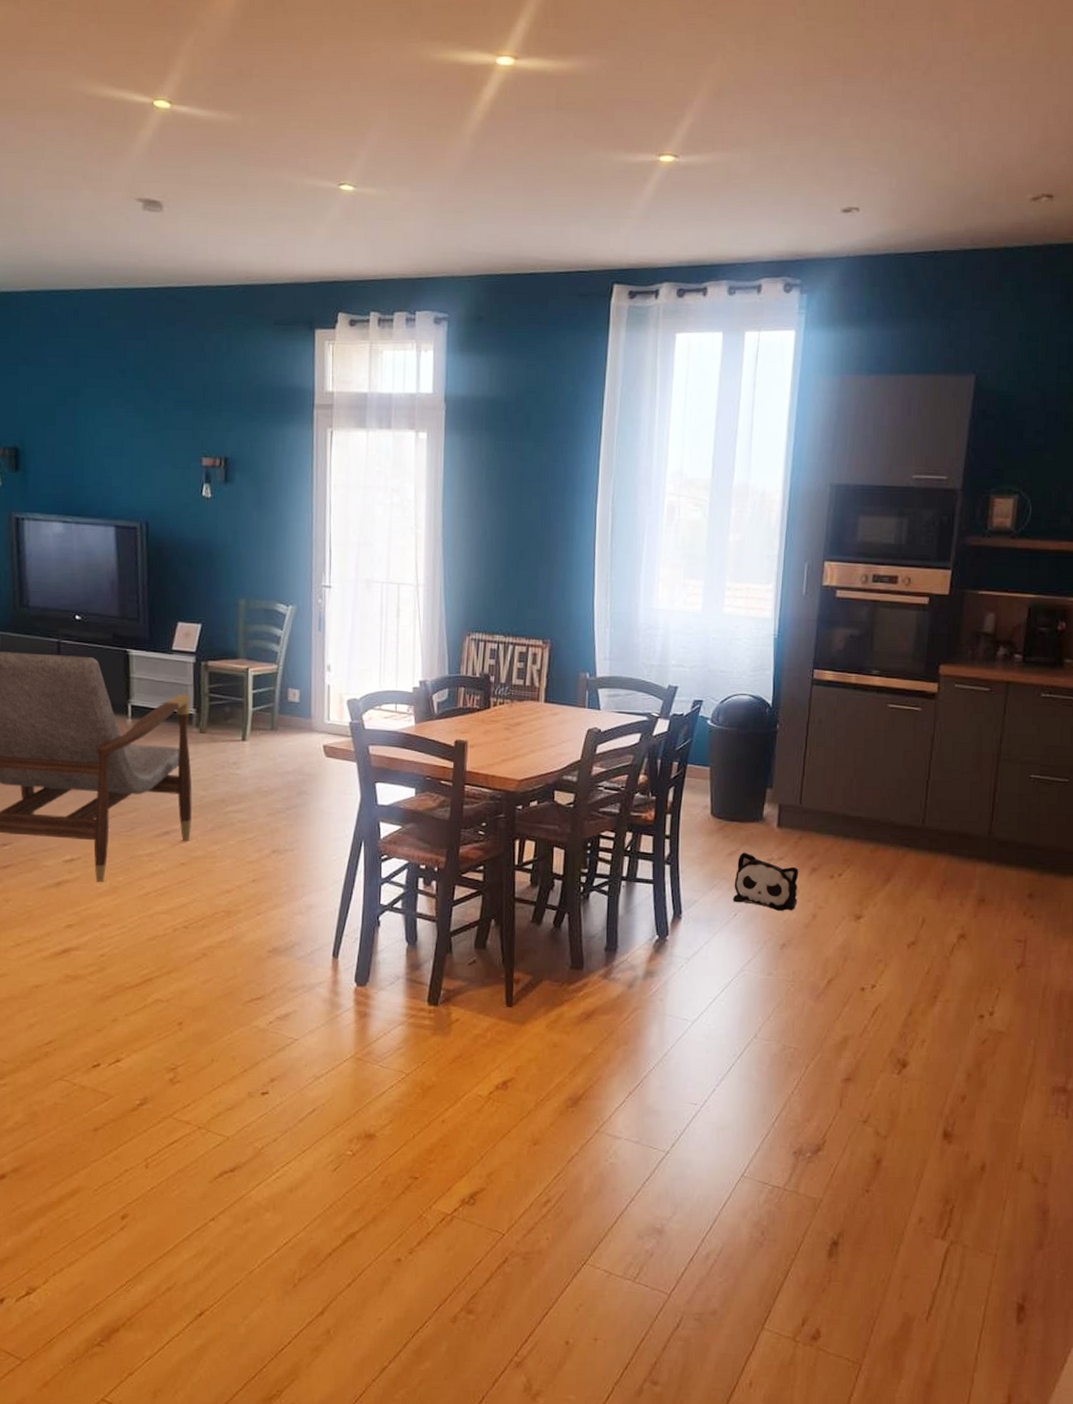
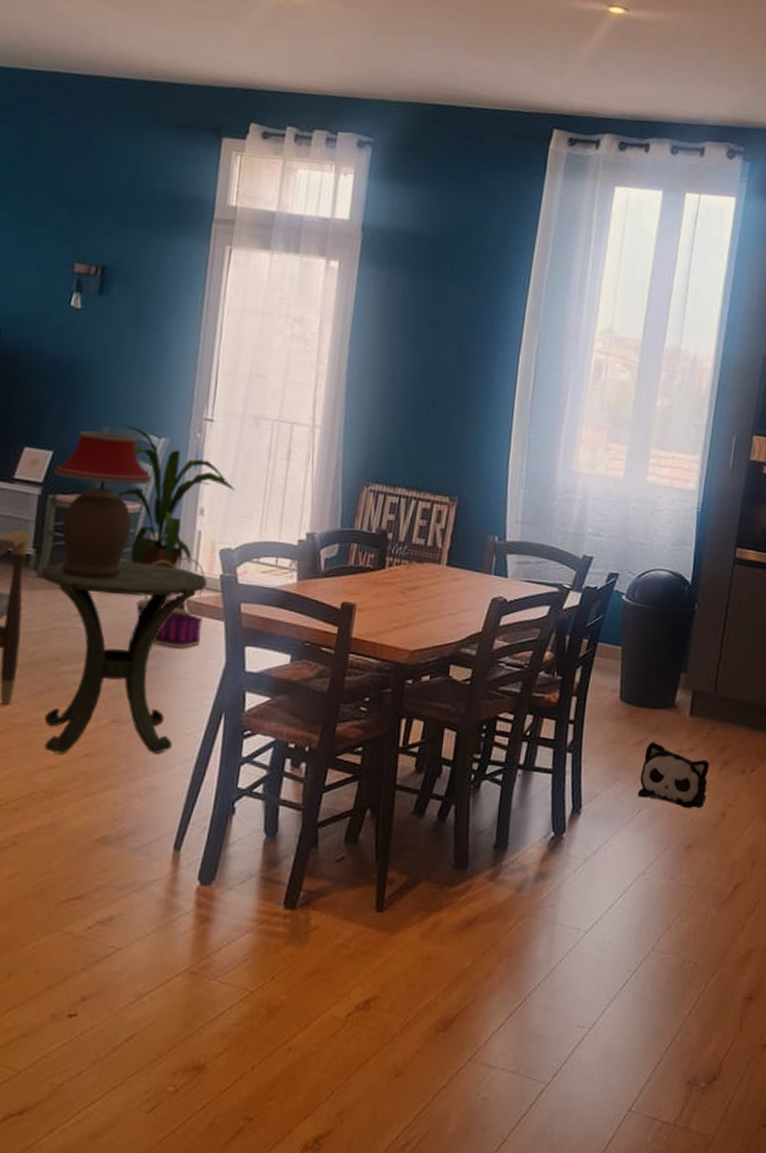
table lamp: none [203,604,285,731] -> present [53,430,152,579]
side table: none [203,715,339,880] -> present [41,561,208,754]
house plant: none [257,597,355,719] -> present [117,425,236,569]
basket: none [282,708,339,788] -> present [136,557,205,649]

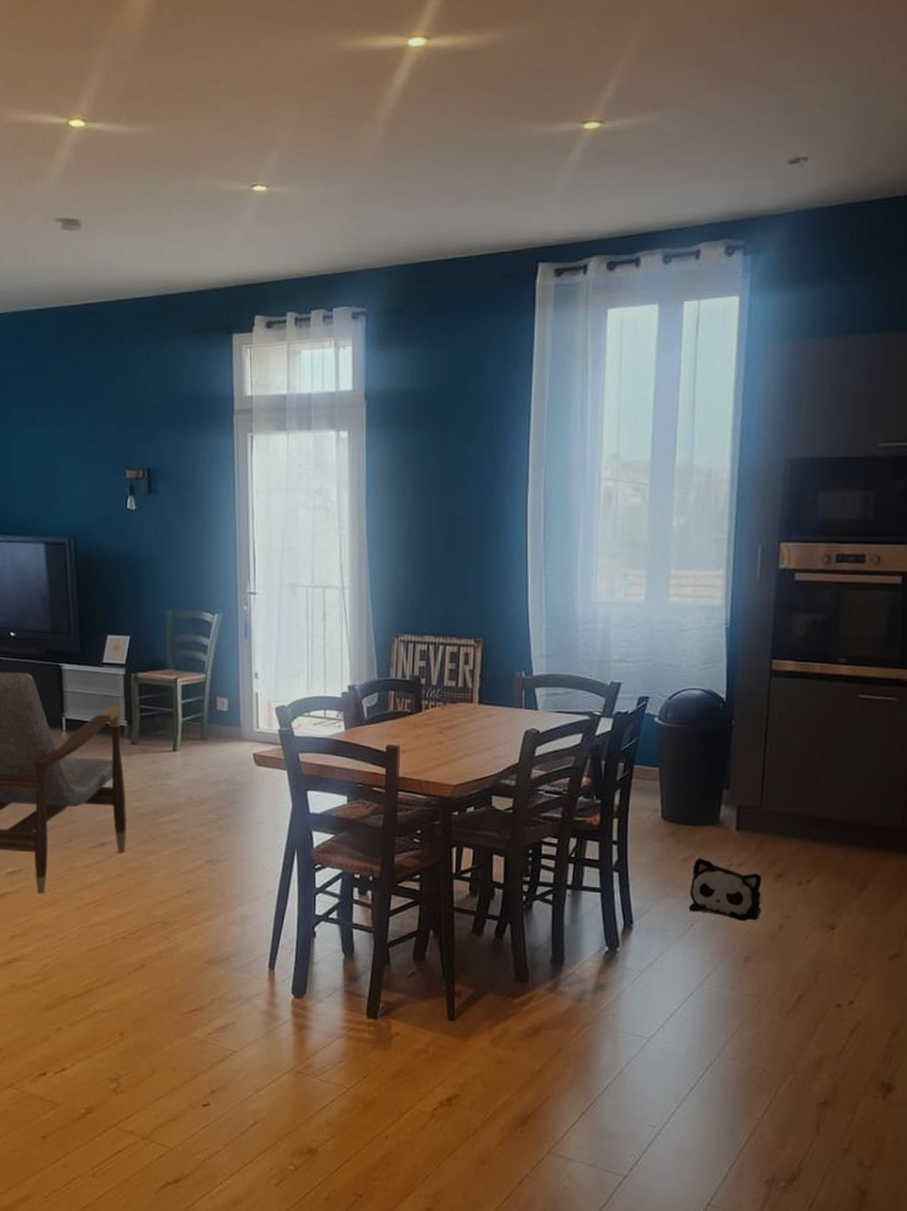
side table: present [41,561,208,754] -> none [135,725,268,891]
table lamp: present [53,430,152,579] -> none [132,615,212,742]
house plant: present [117,425,236,569] -> none [185,606,282,728]
basket: present [136,557,205,649] -> none [213,717,269,797]

